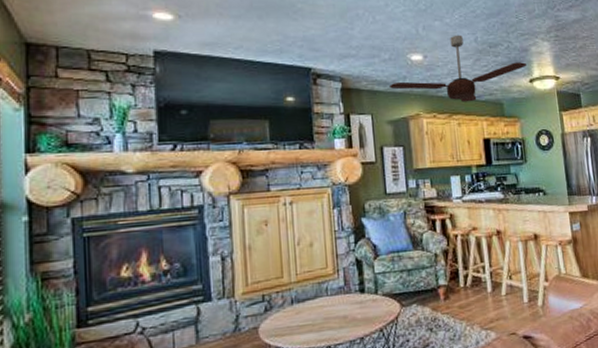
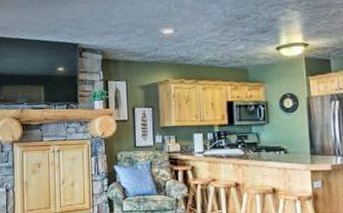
ceiling fan: present [390,35,526,102] -> none [143,9,274,69]

